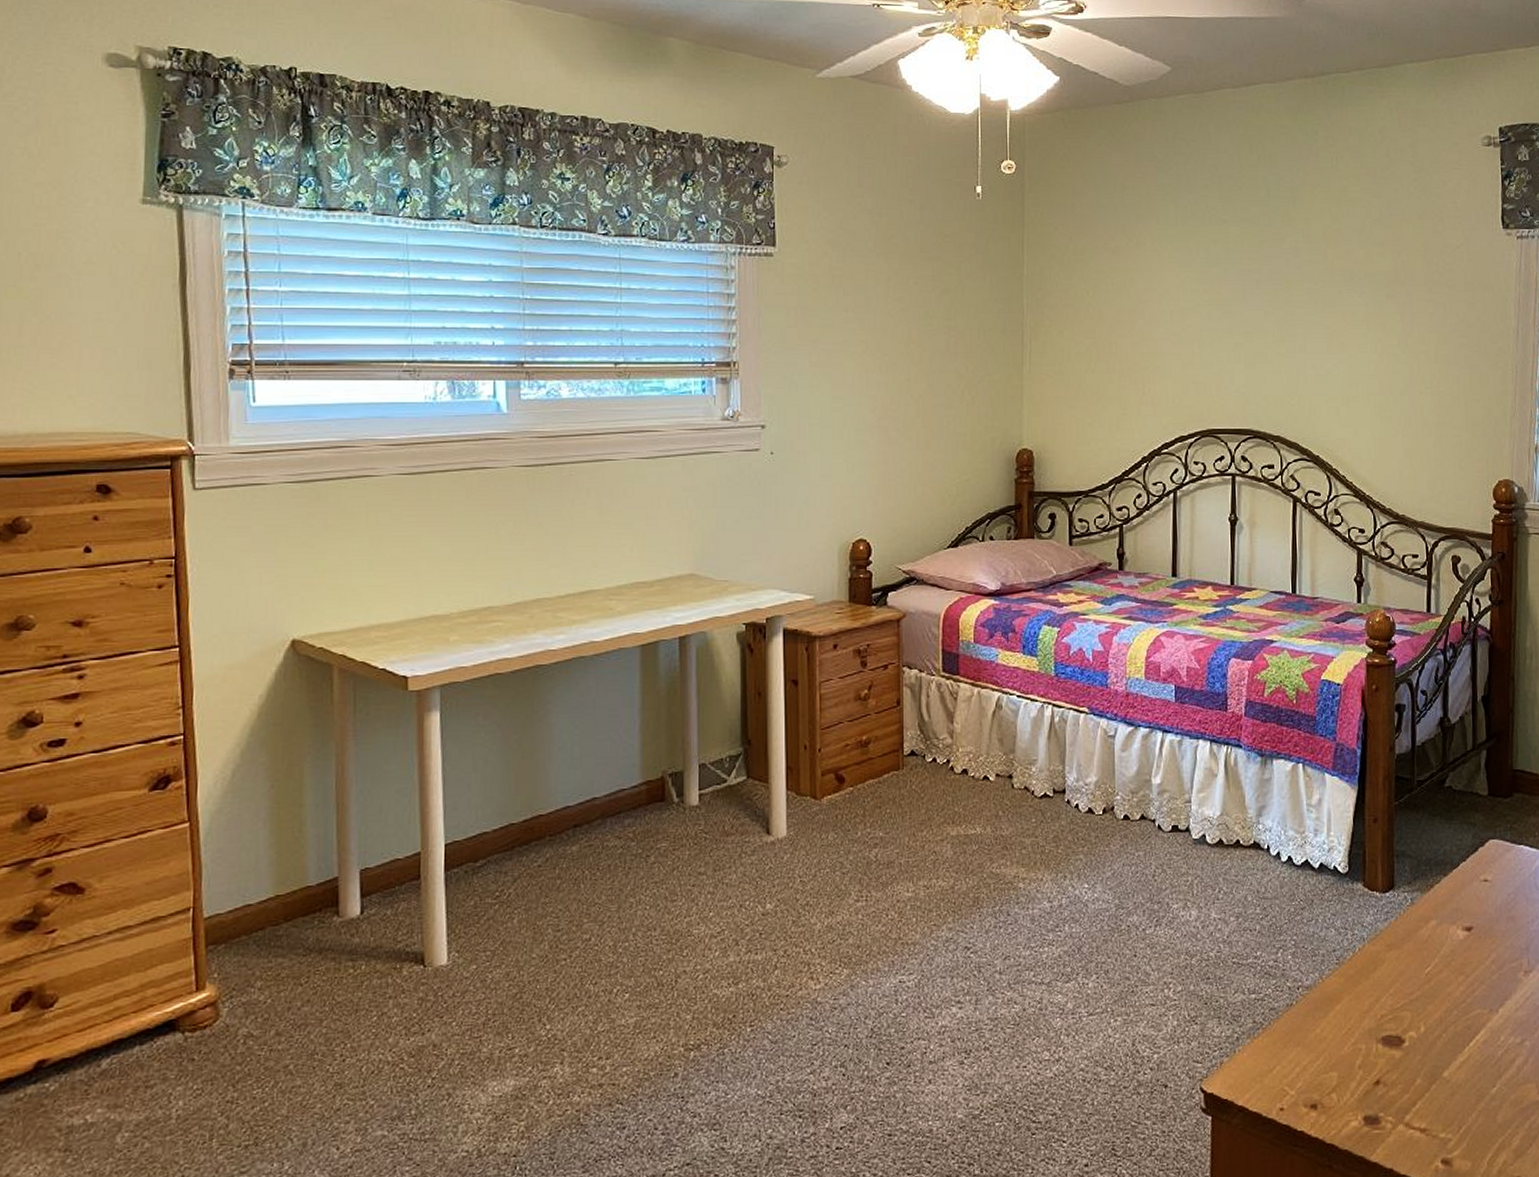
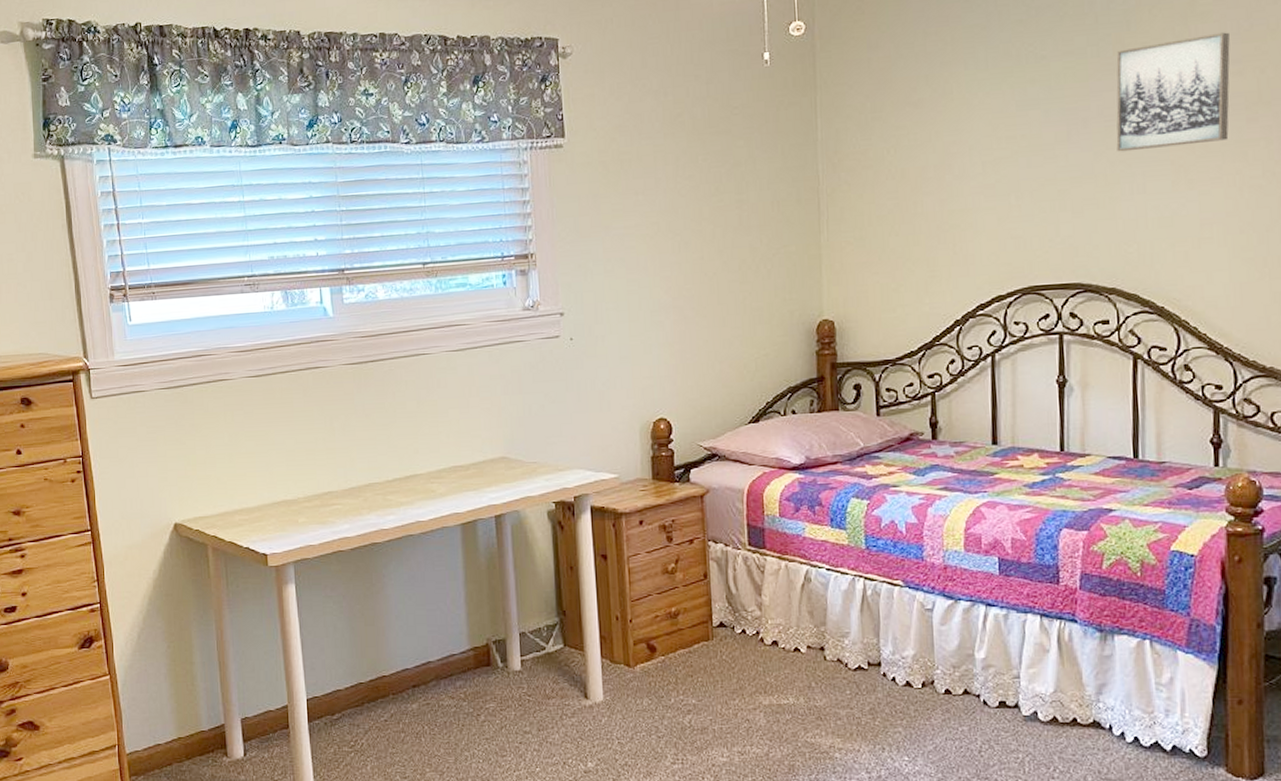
wall art: none [1283,217,1374,314] -> present [1116,32,1230,152]

